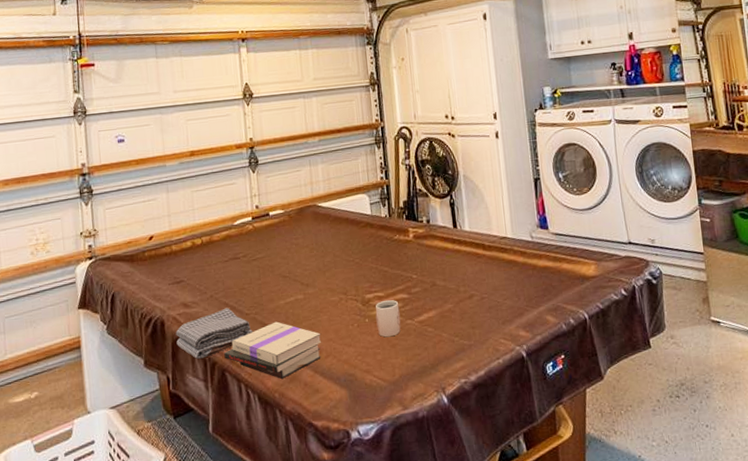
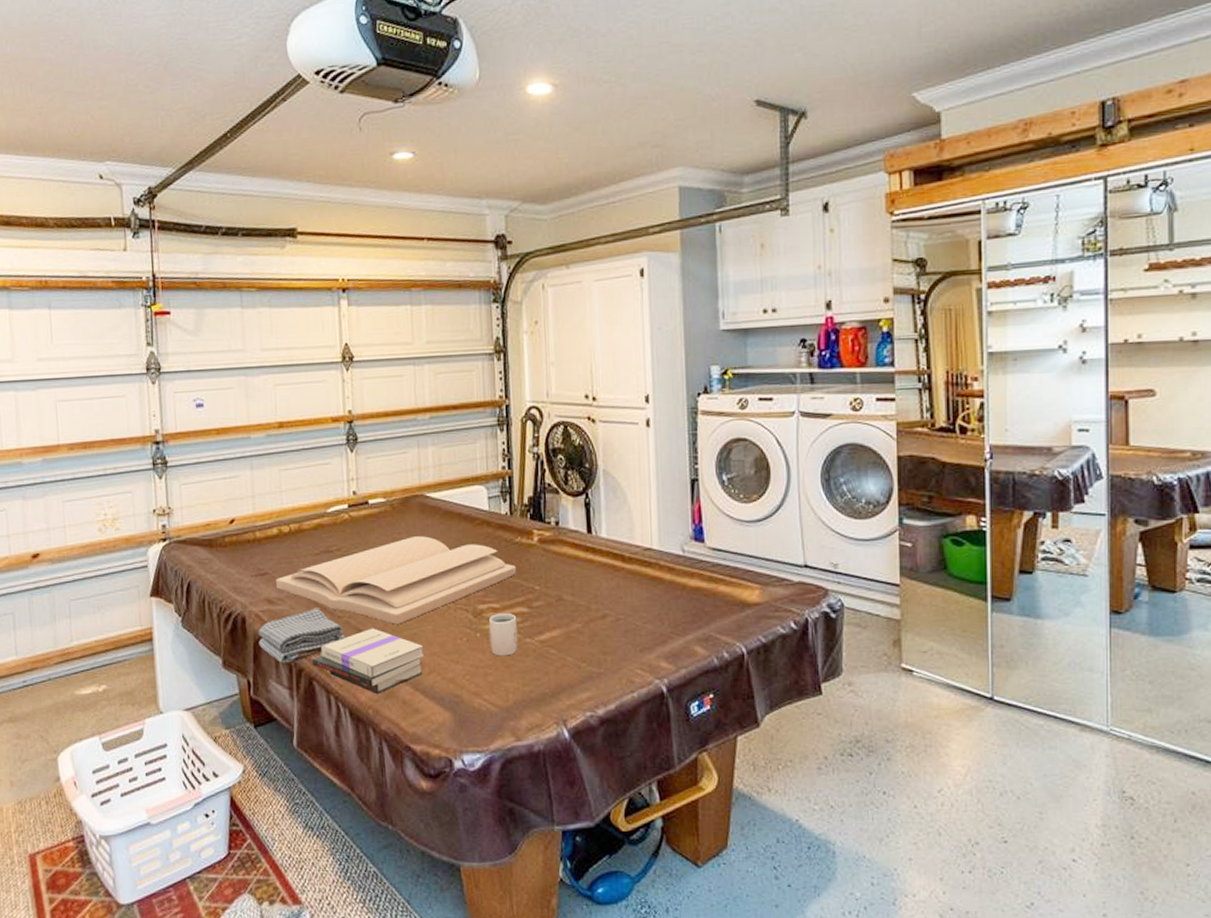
towel: none [191,239,396,317] -> present [276,536,516,625]

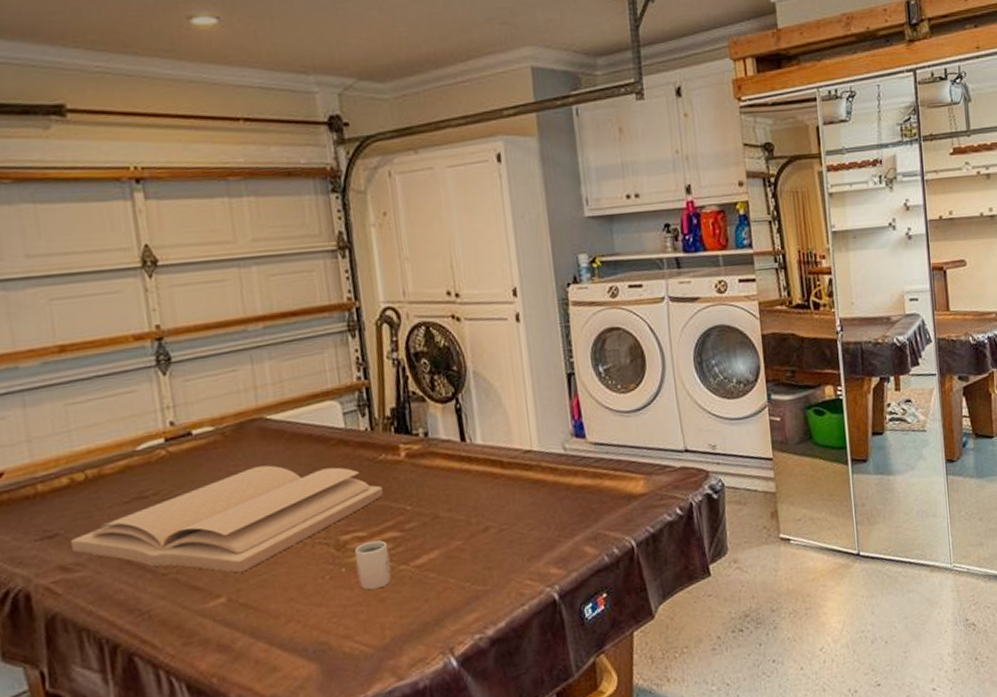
towel: present [258,608,346,663] -> none [50,567,175,643]
books: present [312,628,425,694] -> none [130,581,279,658]

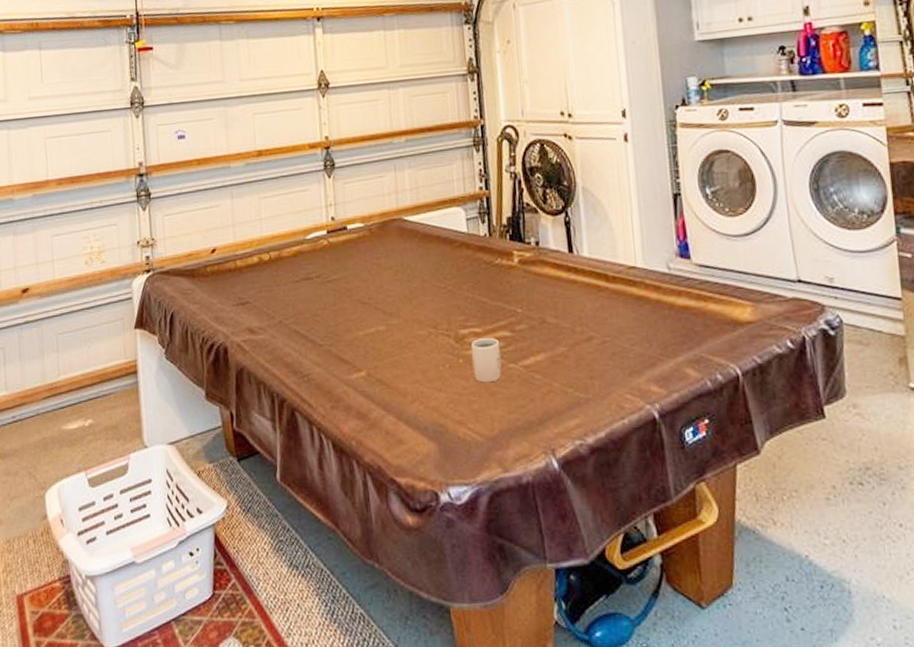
towel: present [71,465,383,573] -> none [257,260,497,352]

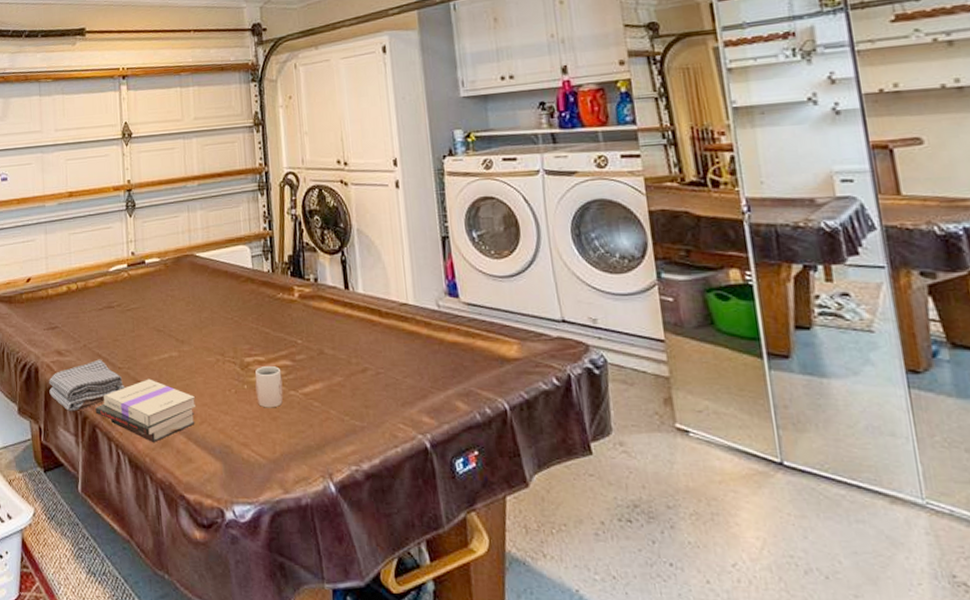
towel: none [240,336,327,394] -> present [49,359,126,411]
books: none [294,356,407,424] -> present [95,379,197,442]

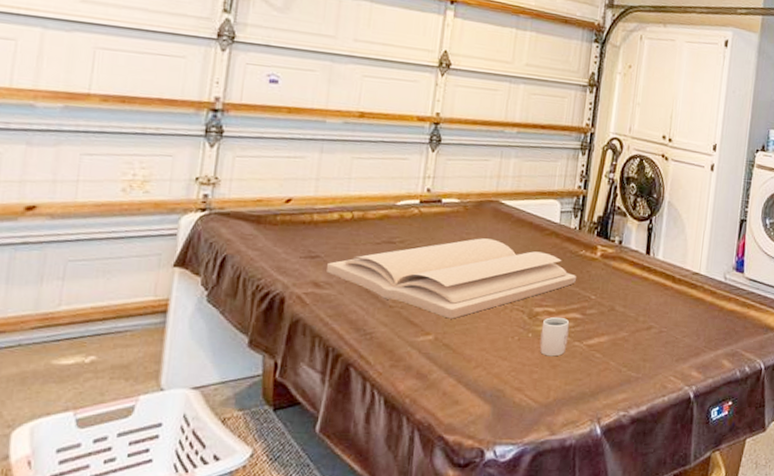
towel: present [49,359,126,411] -> none [295,295,394,348]
towel: none [65,292,279,376] -> present [327,238,576,319]
books: present [95,379,197,442] -> none [352,320,475,384]

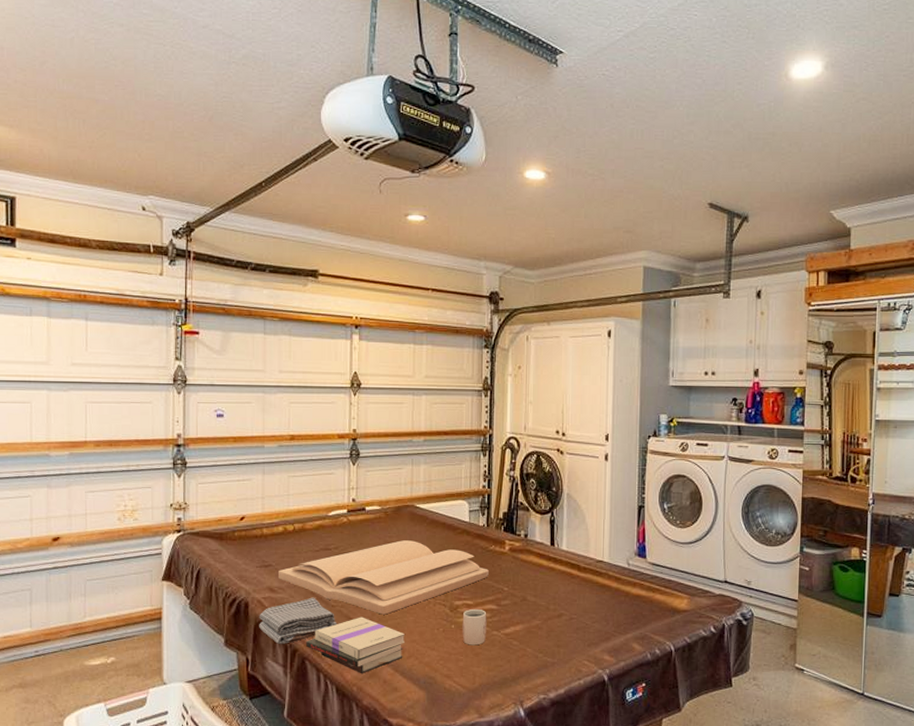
towel: none [295,295,394,348] -> present [259,597,338,644]
books: none [352,320,475,384] -> present [306,617,406,673]

